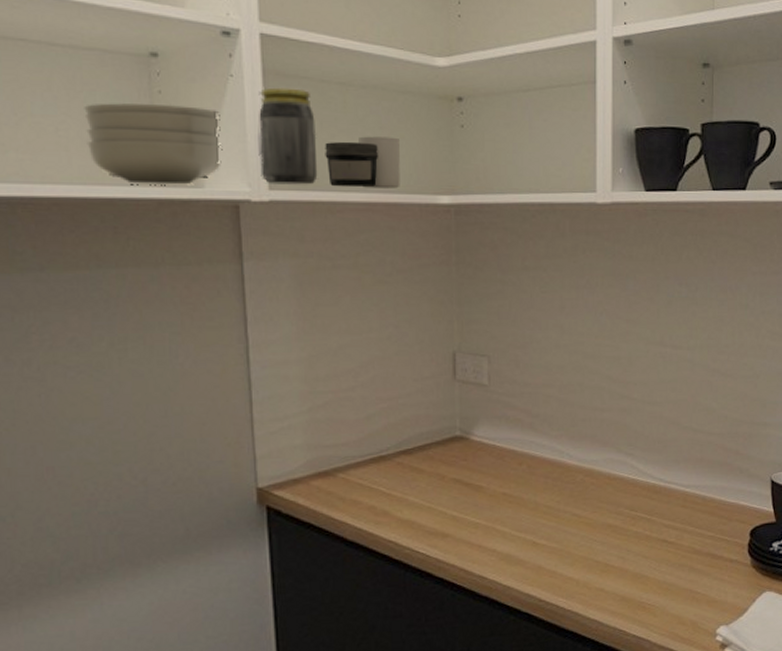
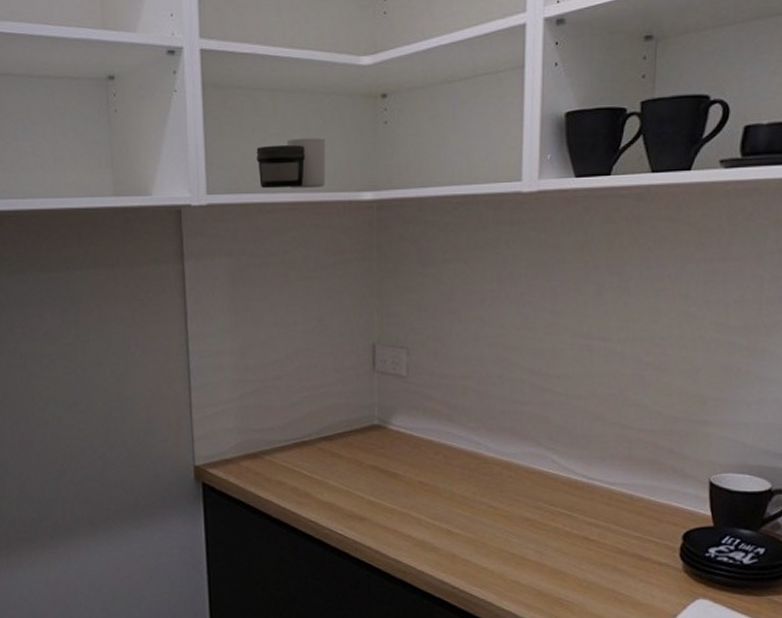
bowl: present [84,103,223,185] -> none [55,122,168,195]
jar: present [259,87,318,185] -> none [199,98,250,189]

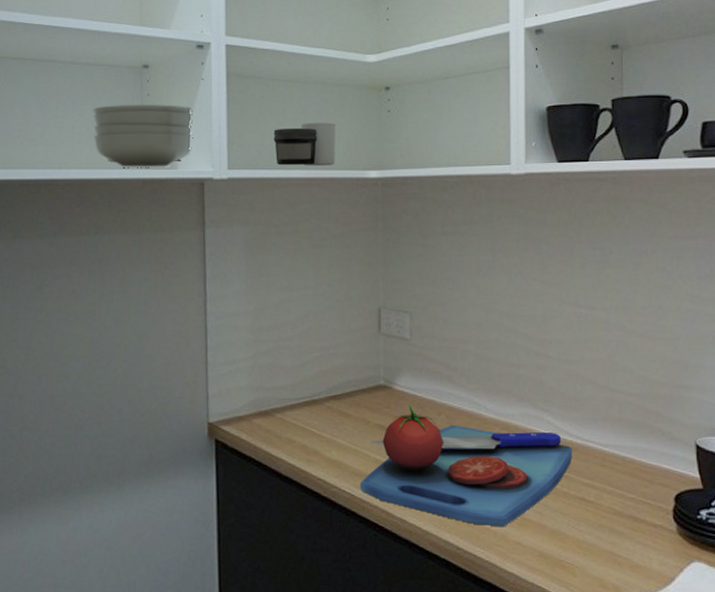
bowl: none [55,122,168,195] -> present [93,105,193,167]
chopping board: none [352,445,577,567] -> present [359,404,573,527]

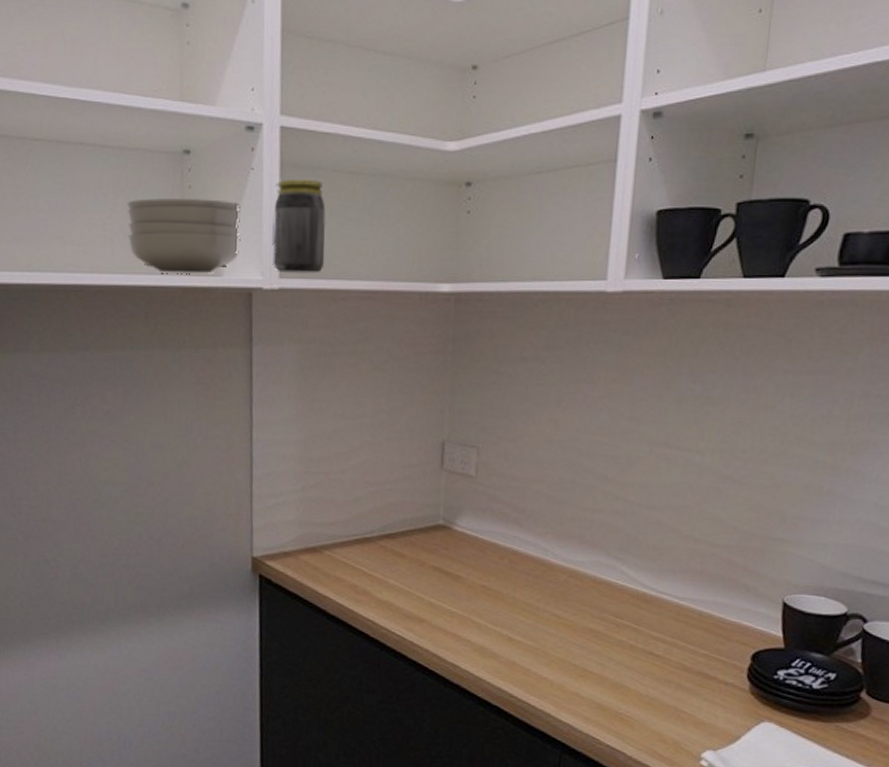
jar: none [222,86,268,165] -> present [273,179,326,273]
jar: present [273,128,318,166] -> none [332,230,384,276]
mug: present [301,123,335,166] -> none [365,224,405,277]
chopping board: present [359,404,573,527] -> none [410,547,645,677]

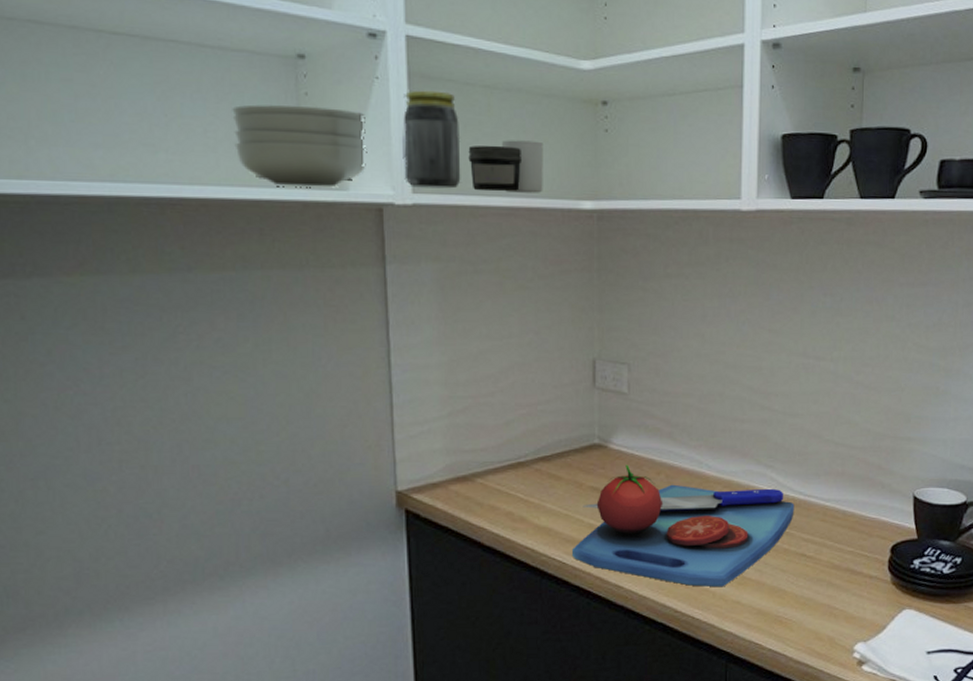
jar: none [332,230,384,276] -> present [468,145,523,192]
mug: none [365,224,405,277] -> present [502,140,543,193]
chopping board: none [410,547,645,677] -> present [571,464,795,588]

